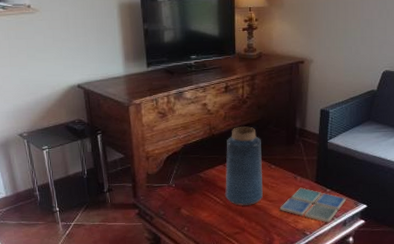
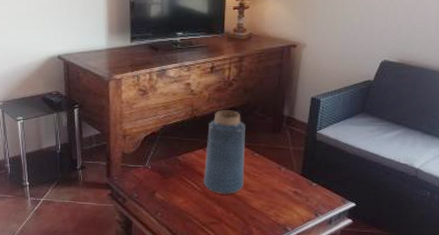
drink coaster: present [279,187,347,223] -> none [260,179,334,220]

